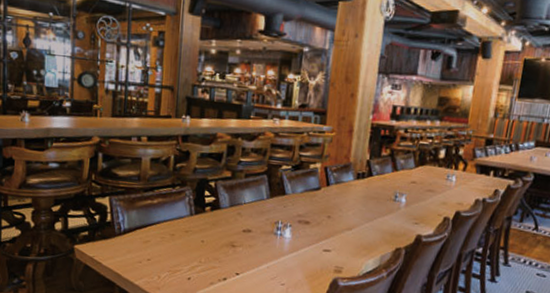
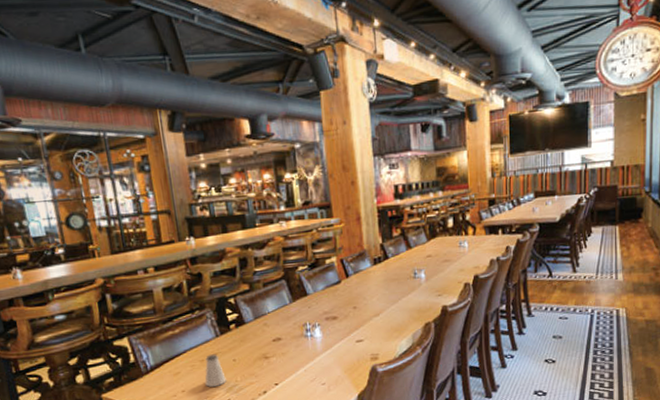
saltshaker: none [170,230,191,263] -> present [204,354,226,387]

